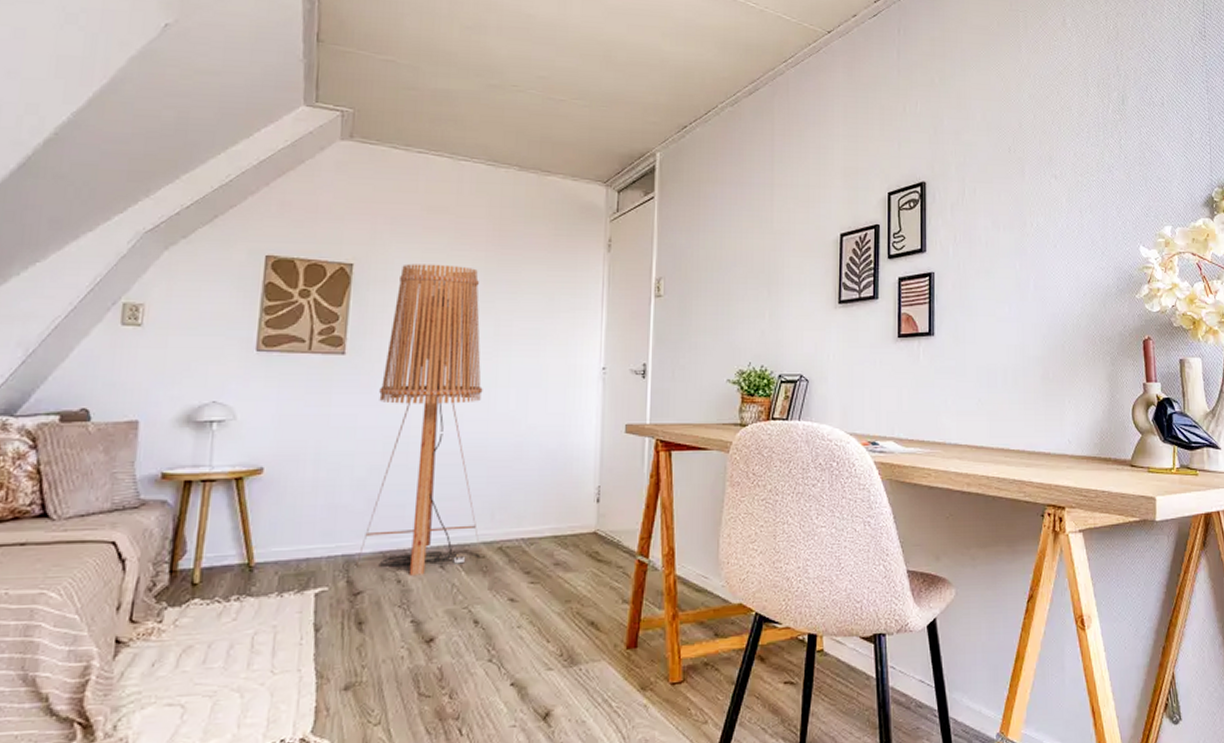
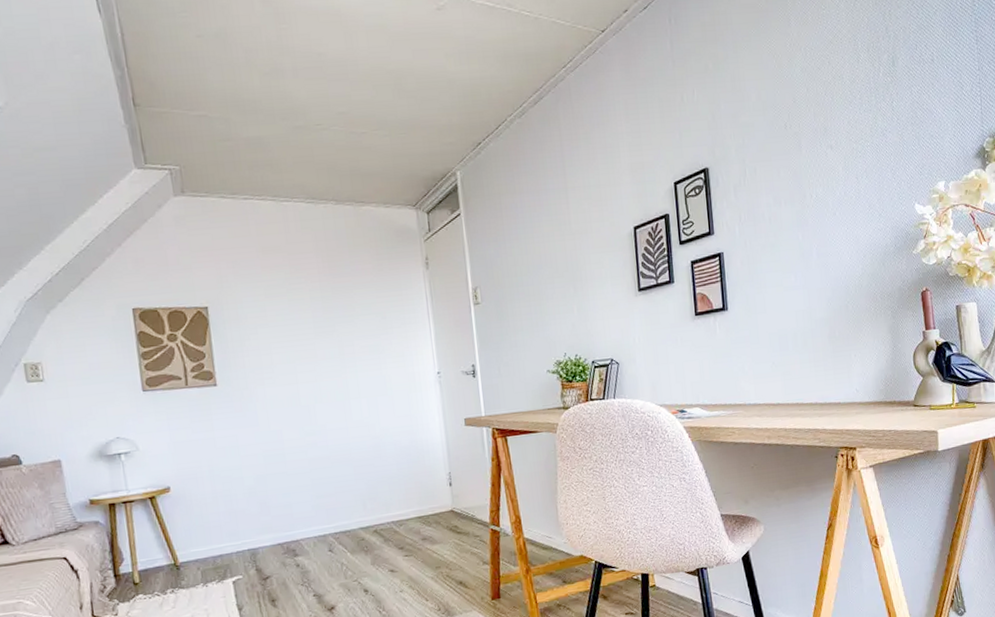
floor lamp: present [356,263,483,575] -> none [250,298,361,560]

